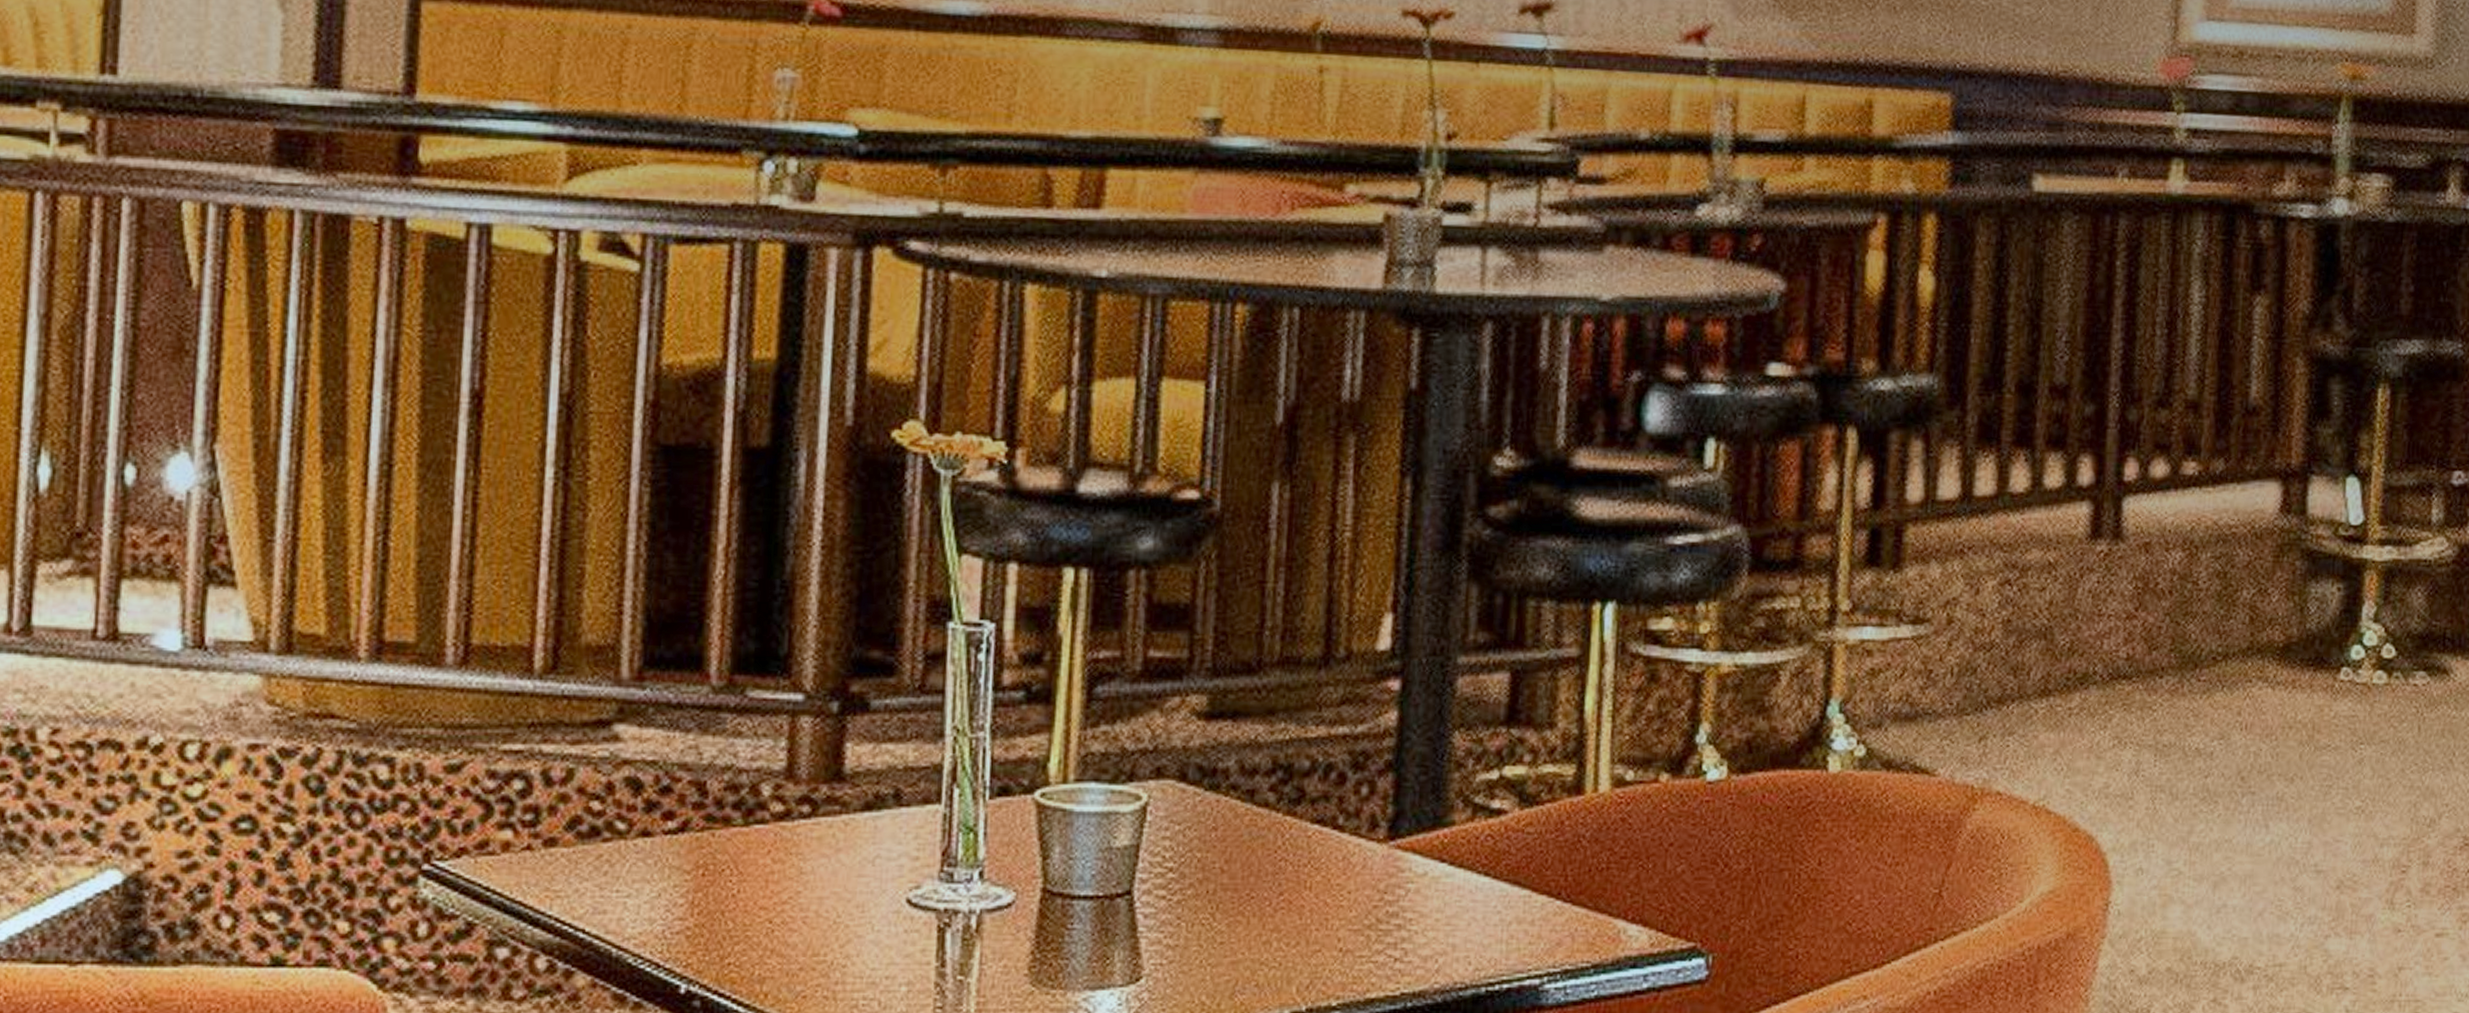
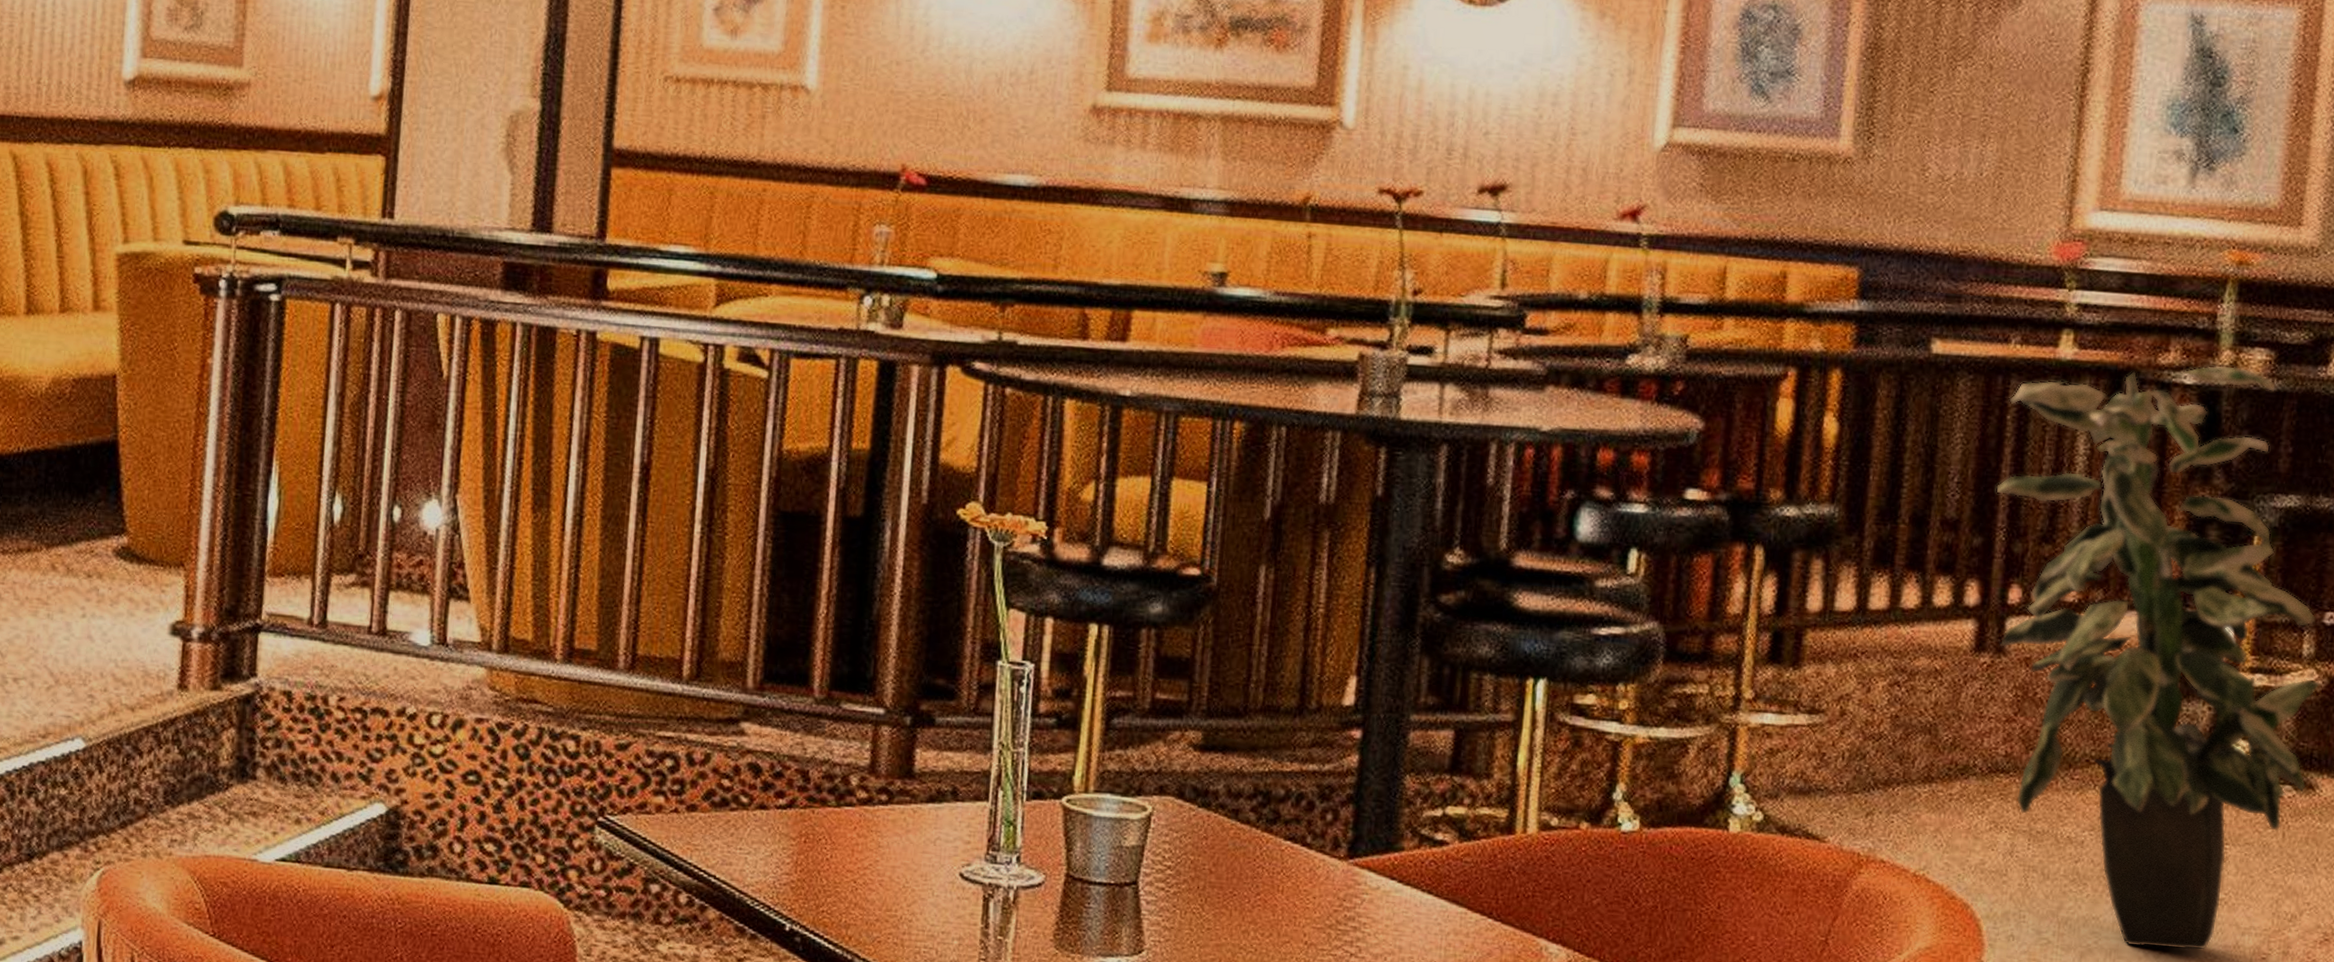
indoor plant: none [2108,195,2451,870] -> present [1996,365,2321,951]

